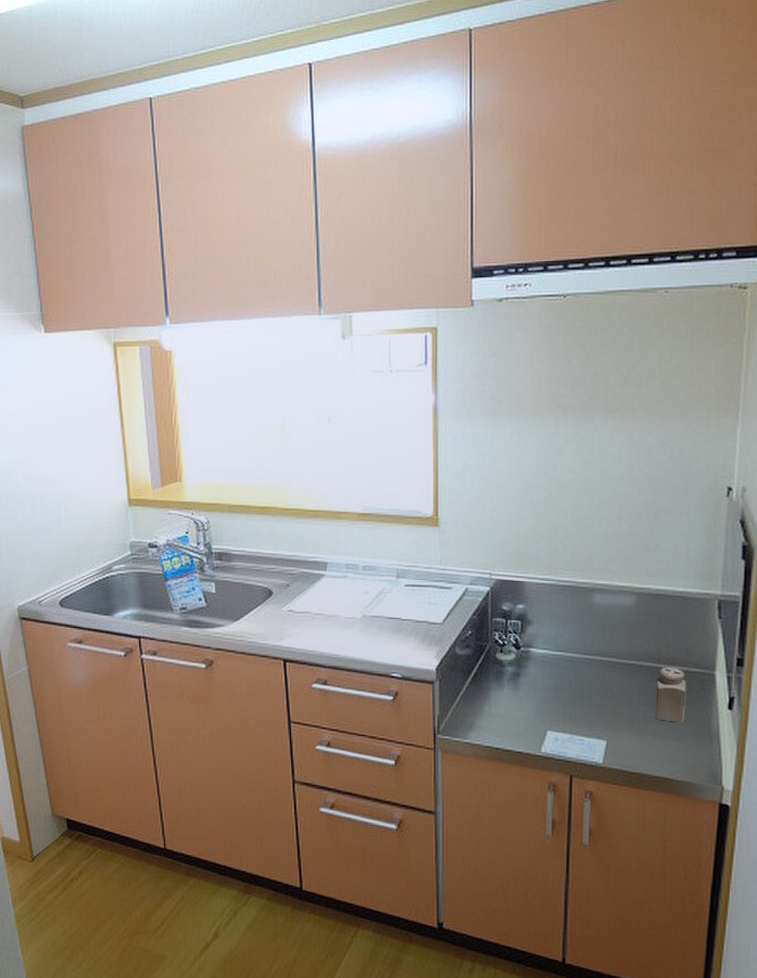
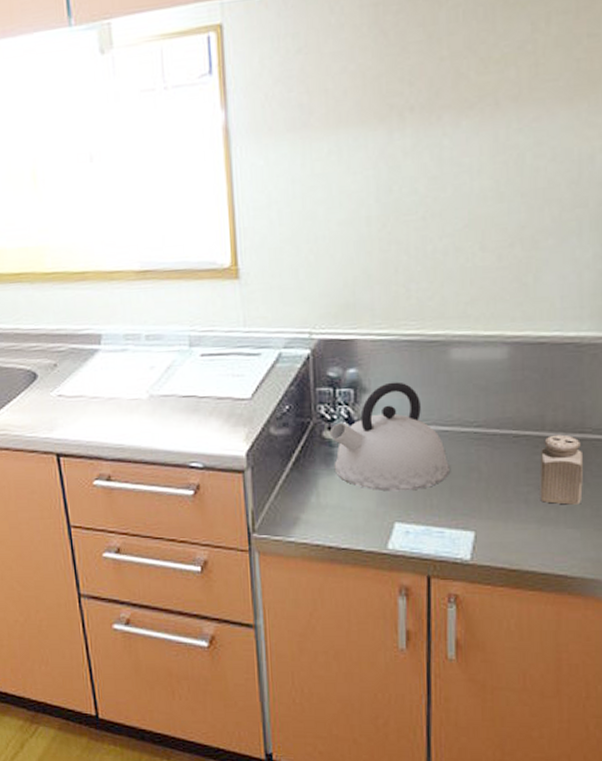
kettle: none [501,617,591,705] -> present [329,382,451,492]

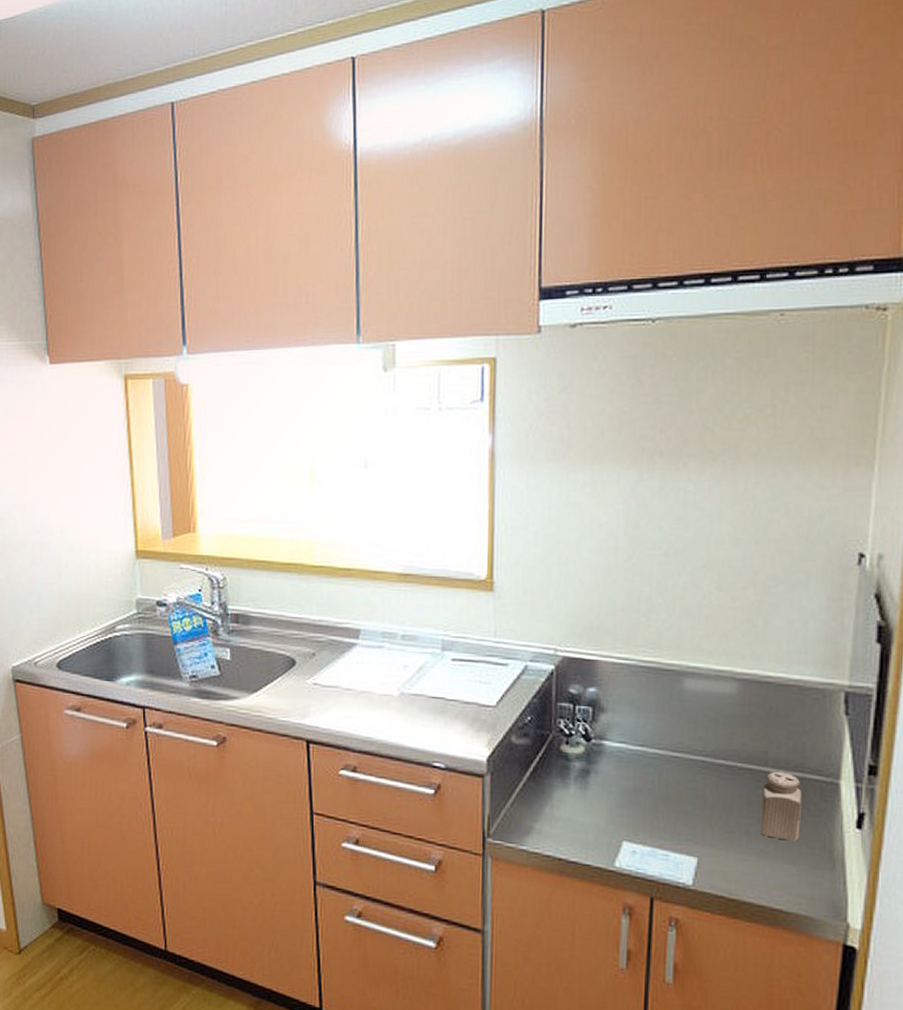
kettle: present [329,382,451,492] -> none [567,704,679,812]

